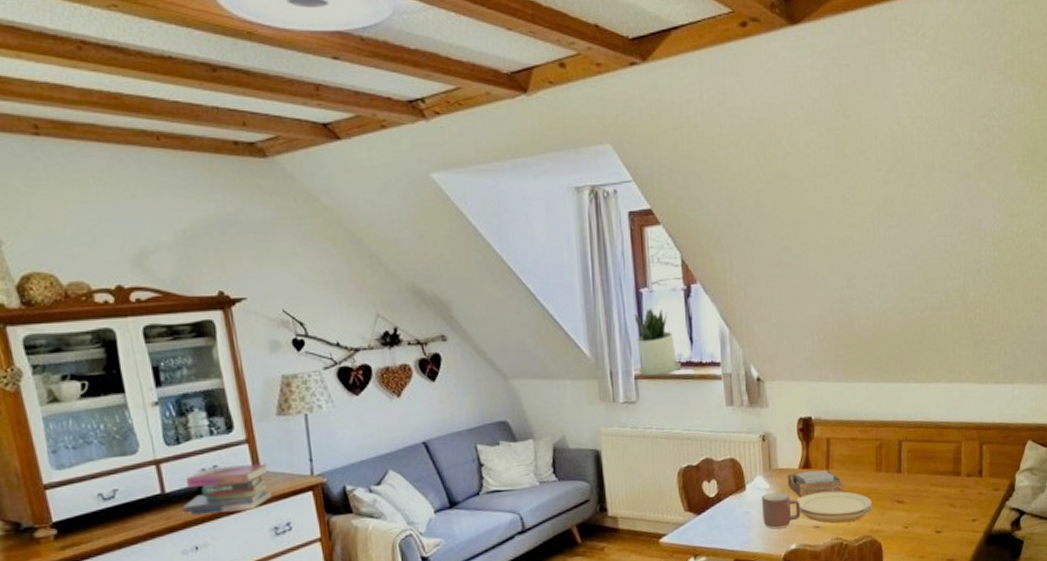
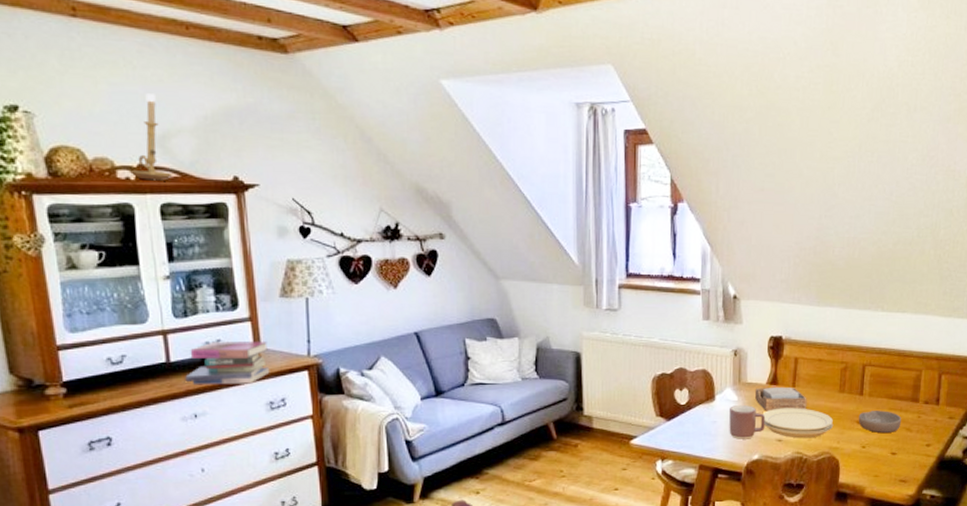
candle holder: none [106,210,154,302] -> present [128,93,173,181]
planter: present [634,308,681,377] -> none [622,222,663,288]
bowl: none [898,487,944,511] -> present [858,411,902,433]

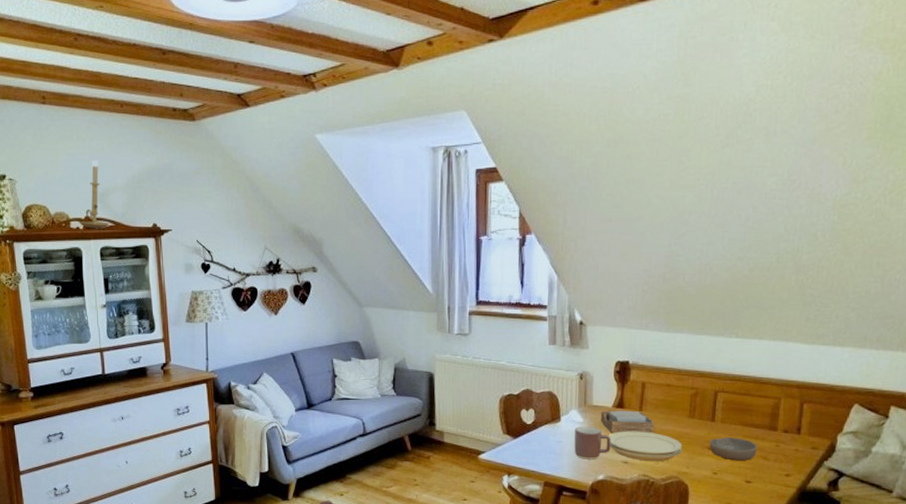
books: present [185,341,270,385] -> none [115,358,178,394]

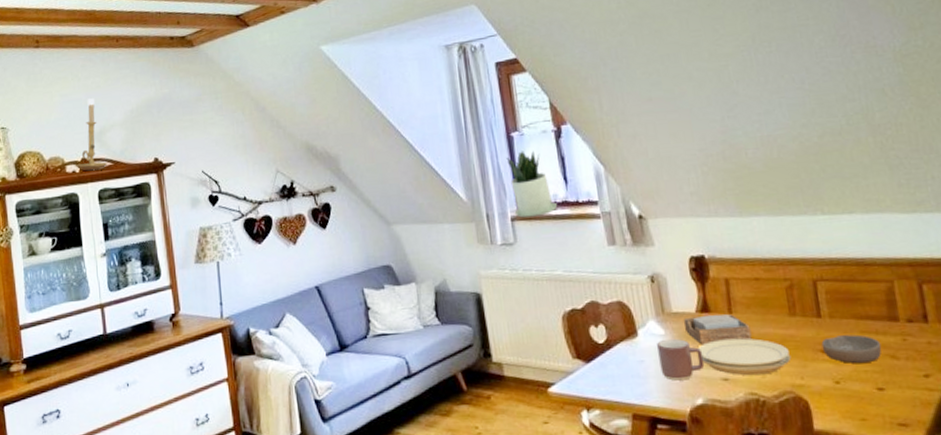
planter: none [473,254,511,314] -> present [506,151,557,219]

